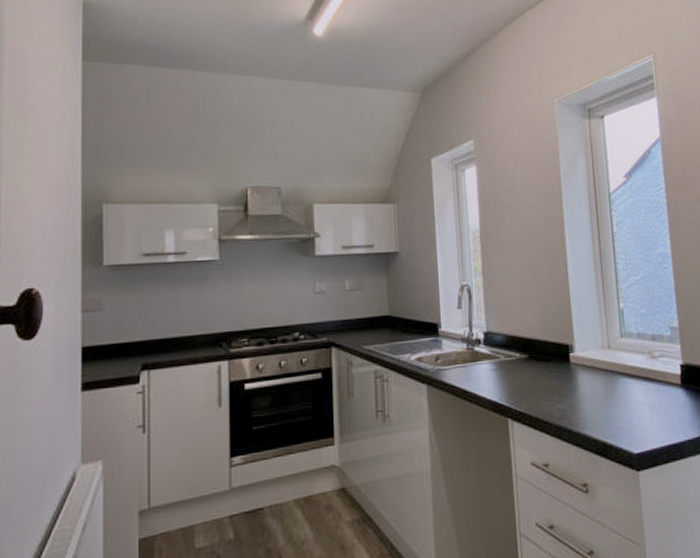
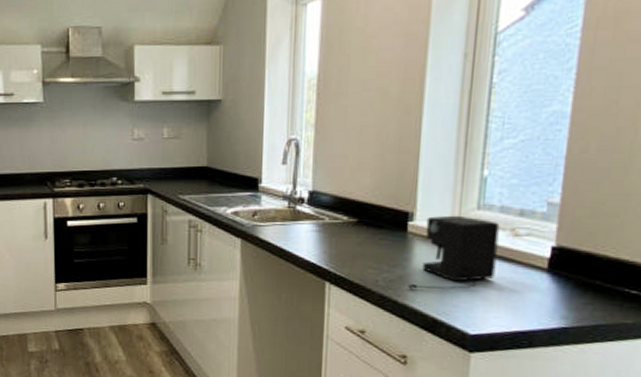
coffee maker: none [578,344,644,417] -> present [408,215,500,289]

